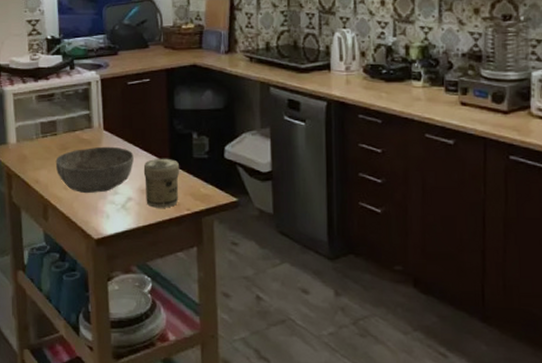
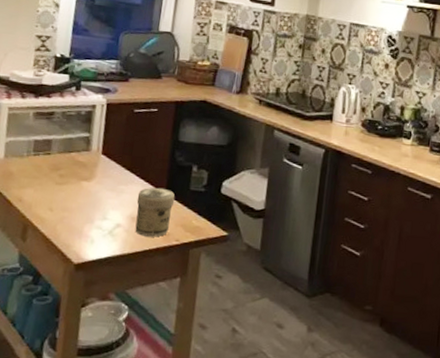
bowl: present [55,146,134,194] -> none [43,170,130,217]

